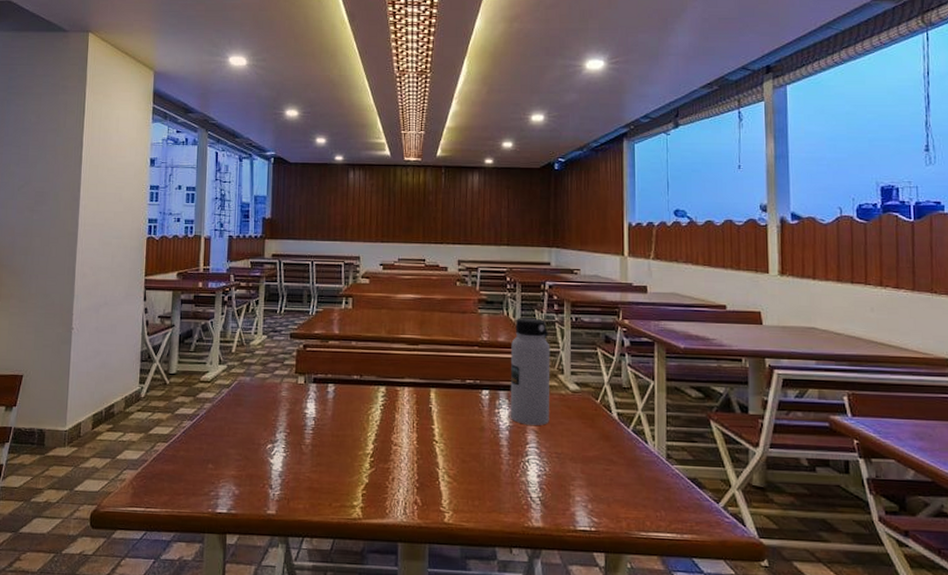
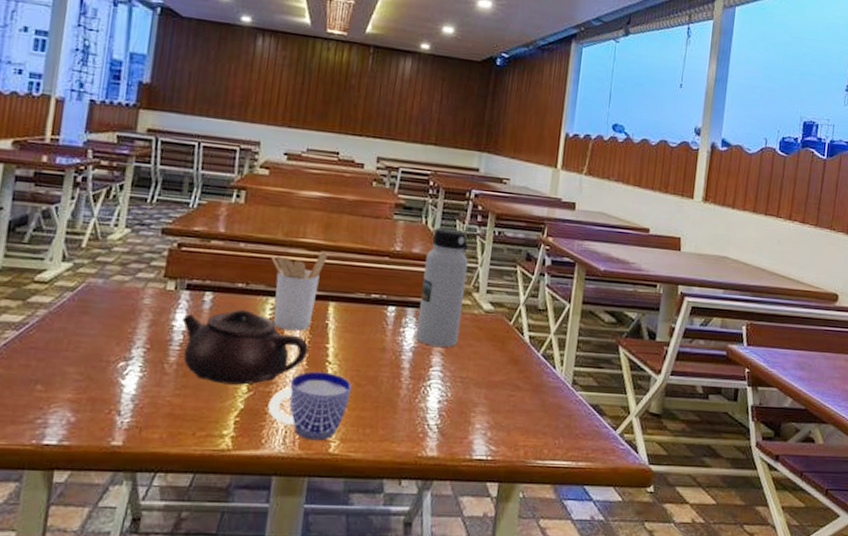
teapot: none [312,397,418,463] -> present [182,309,309,385]
utensil holder: none [378,344,425,415] -> present [271,251,328,331]
cup: none [388,450,457,511] -> present [268,371,352,441]

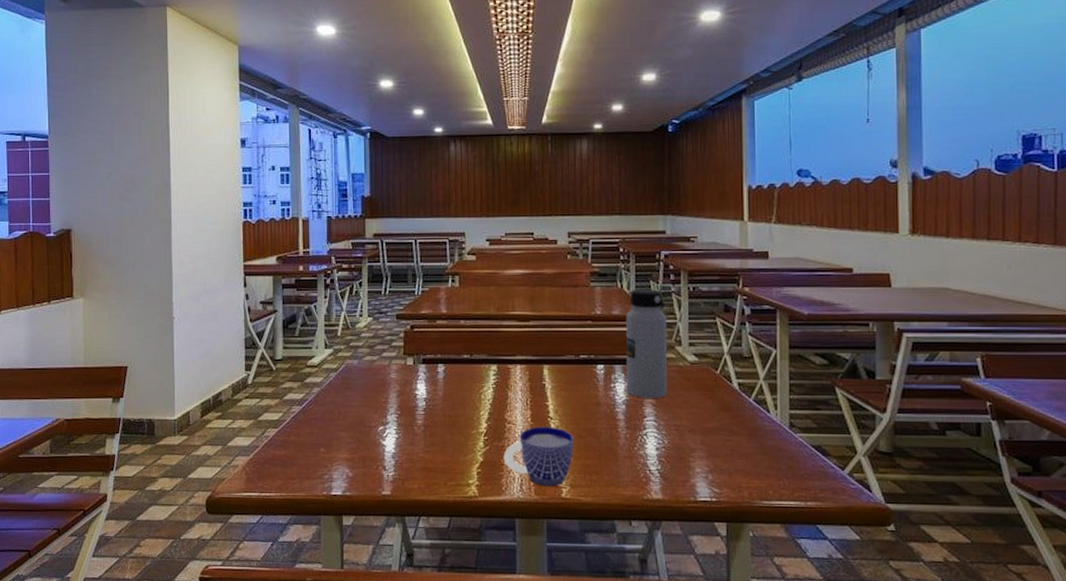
teapot: present [182,309,309,385] -> none [423,376,532,441]
utensil holder: present [271,251,328,331] -> none [488,321,536,392]

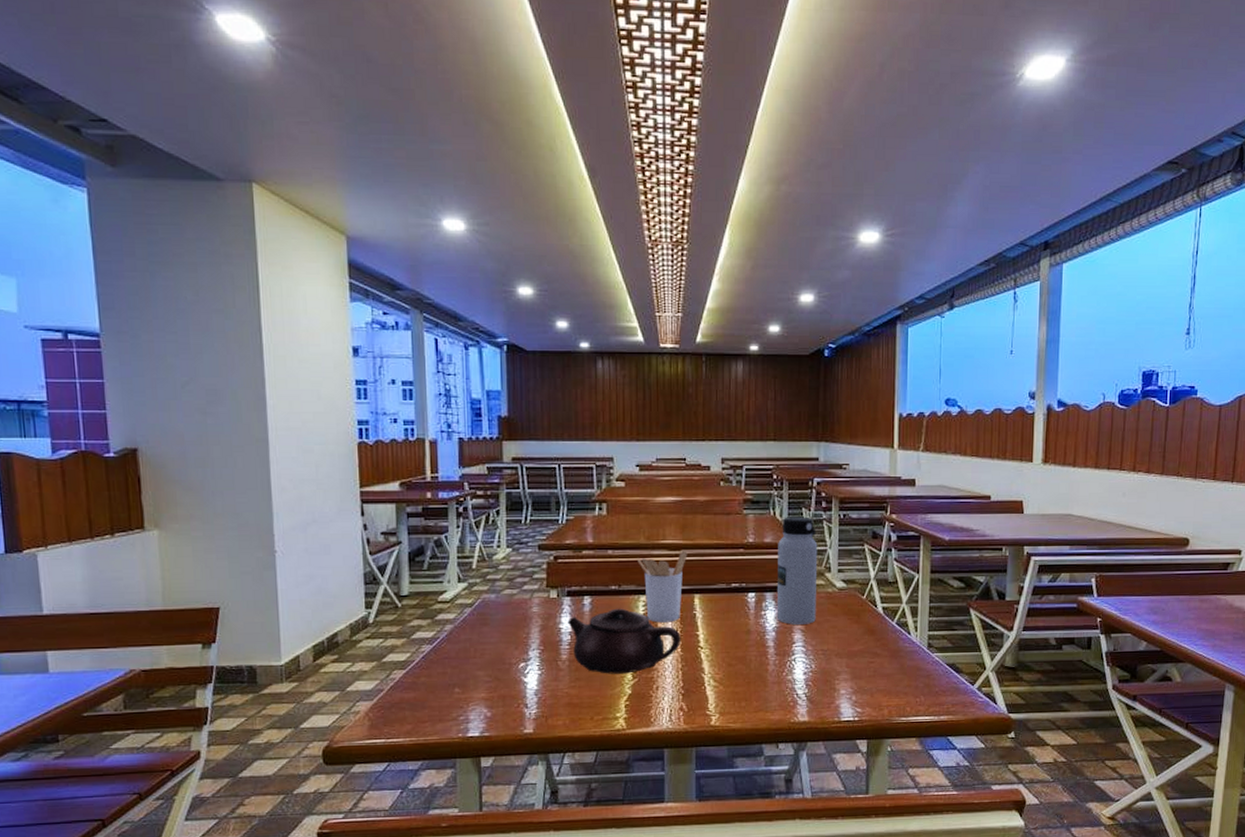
teapot: none [423,376,532,441] -> present [567,608,682,674]
utensil holder: none [488,321,536,392] -> present [637,550,688,623]
cup: present [503,427,574,487] -> none [652,656,723,716]

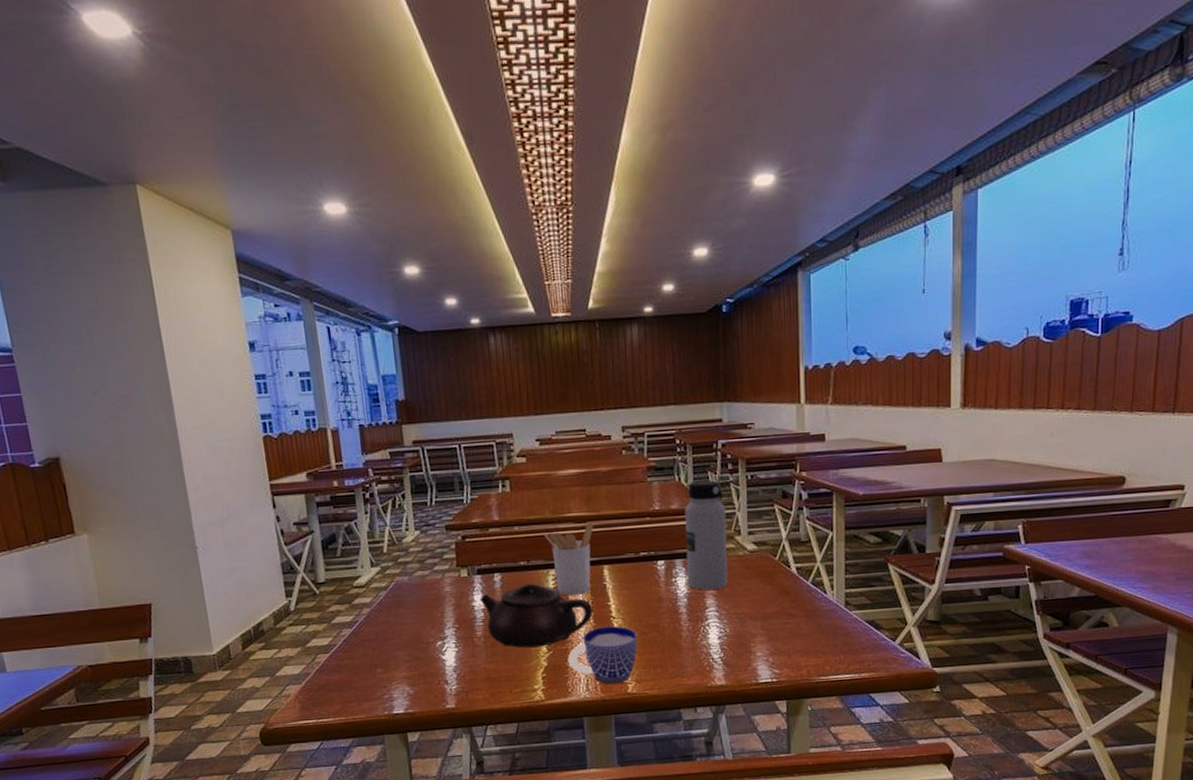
cup: none [652,656,723,716] -> present [567,626,638,685]

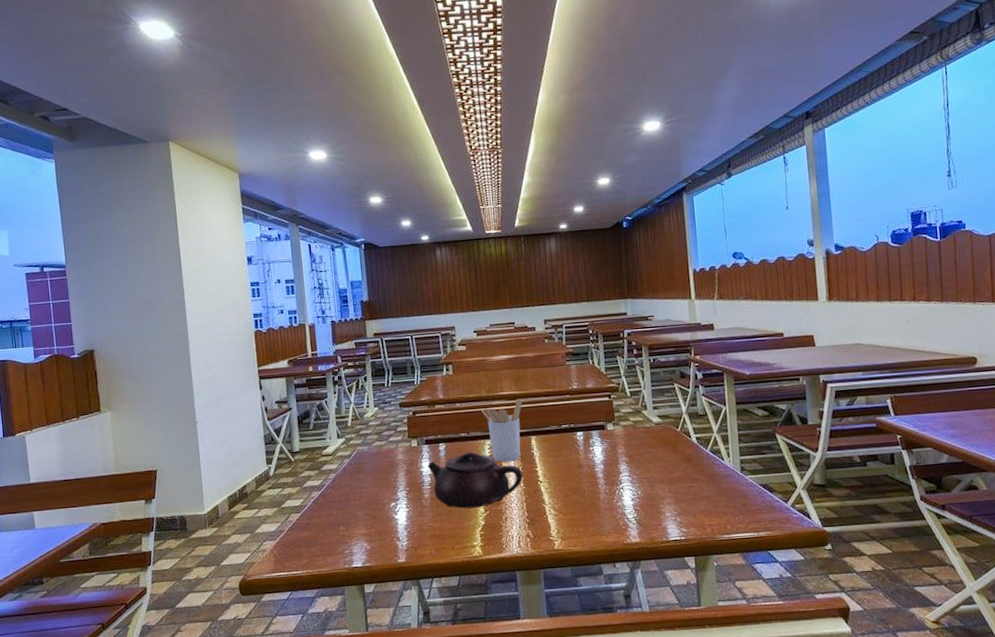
cup: present [567,626,638,685] -> none [502,489,562,542]
water bottle: present [685,480,728,590] -> none [598,363,638,458]

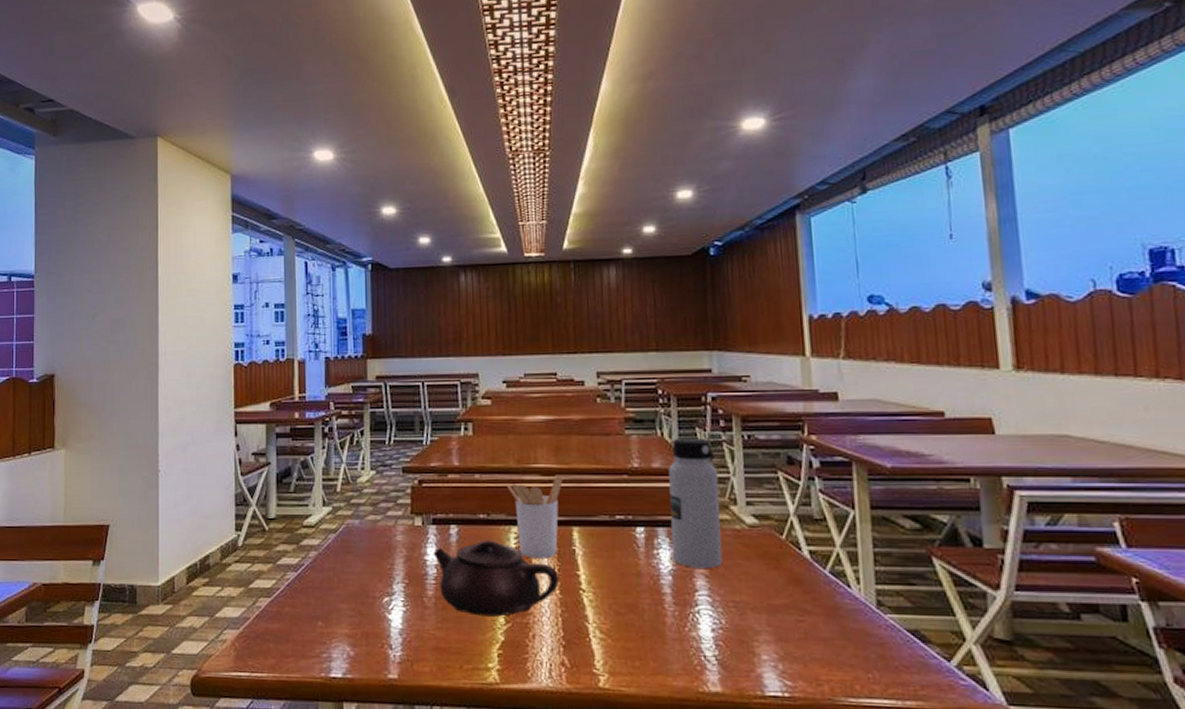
water bottle: none [598,363,638,458] -> present [668,438,722,568]

